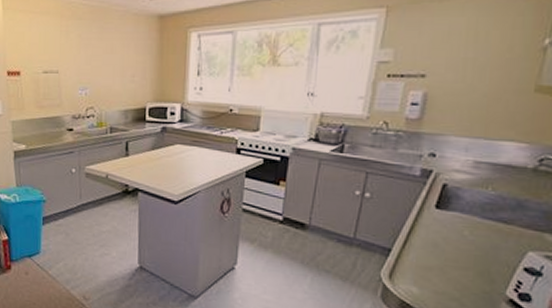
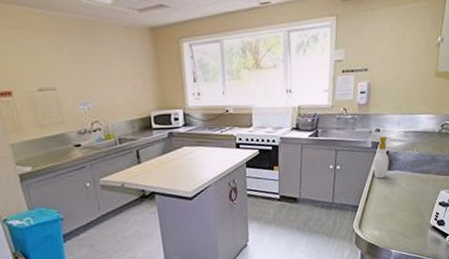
soap bottle: none [419,163,453,219] -> present [373,136,392,179]

